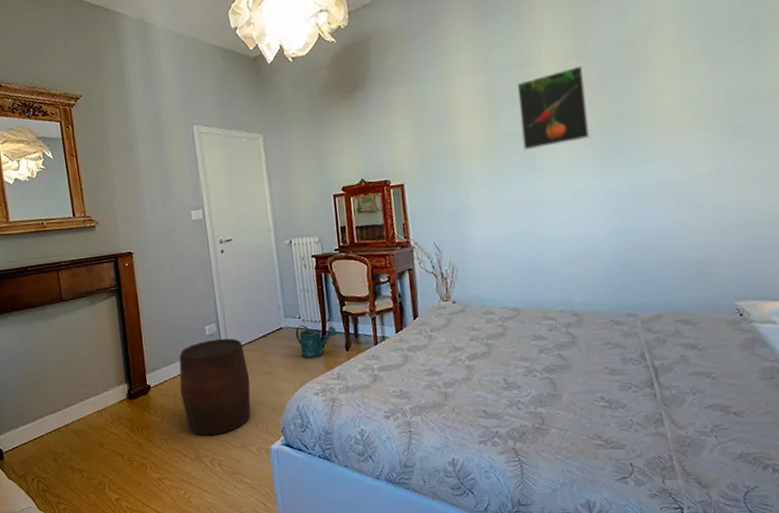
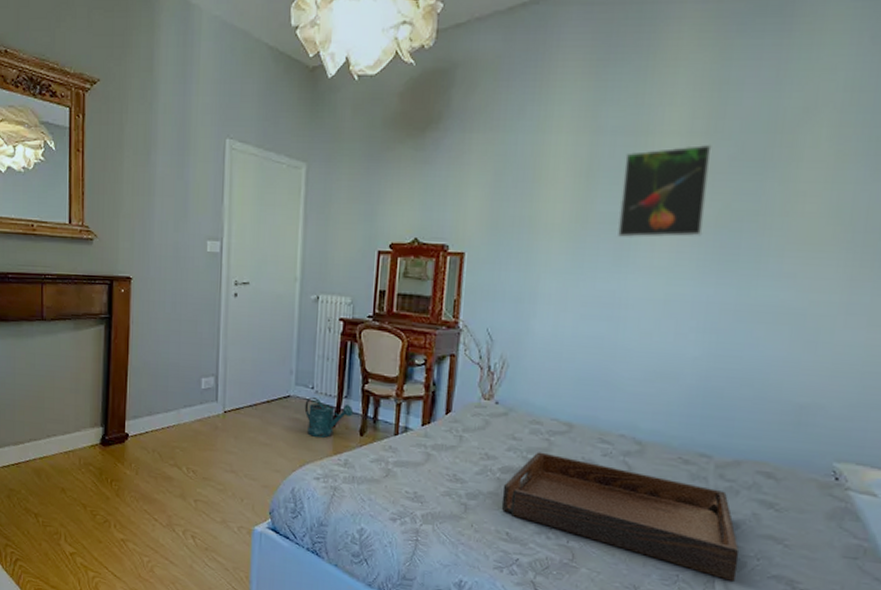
stool: present [179,338,251,436] -> none [161,395,244,504]
serving tray: none [473,336,679,417] -> present [501,452,740,582]

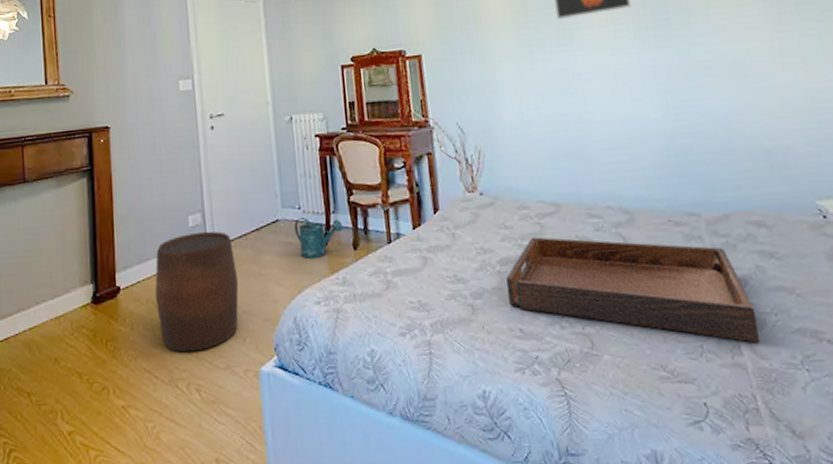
stool: none [161,395,244,504] -> present [155,231,239,353]

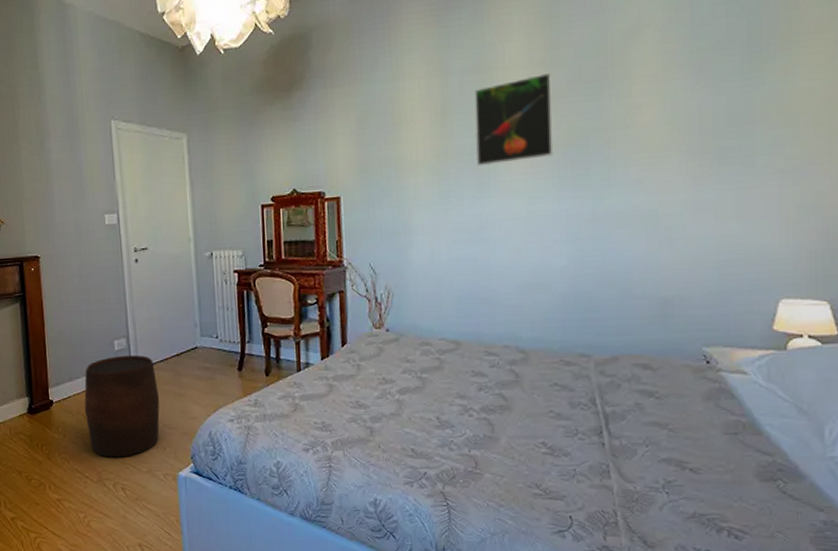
watering can: present [294,217,344,259] -> none [211,345,257,382]
serving tray: present [505,237,760,343] -> none [403,370,629,469]

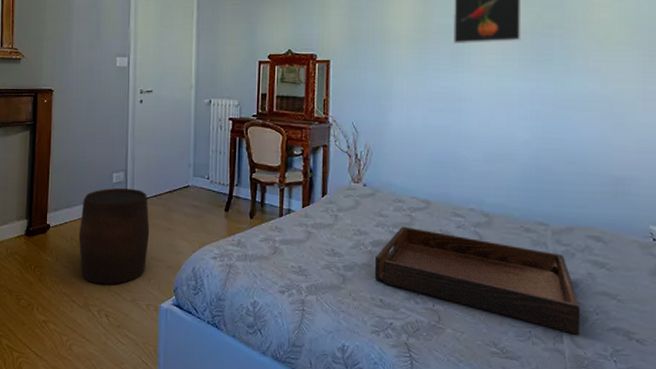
serving tray: none [403,370,629,469] -> present [374,226,581,335]

